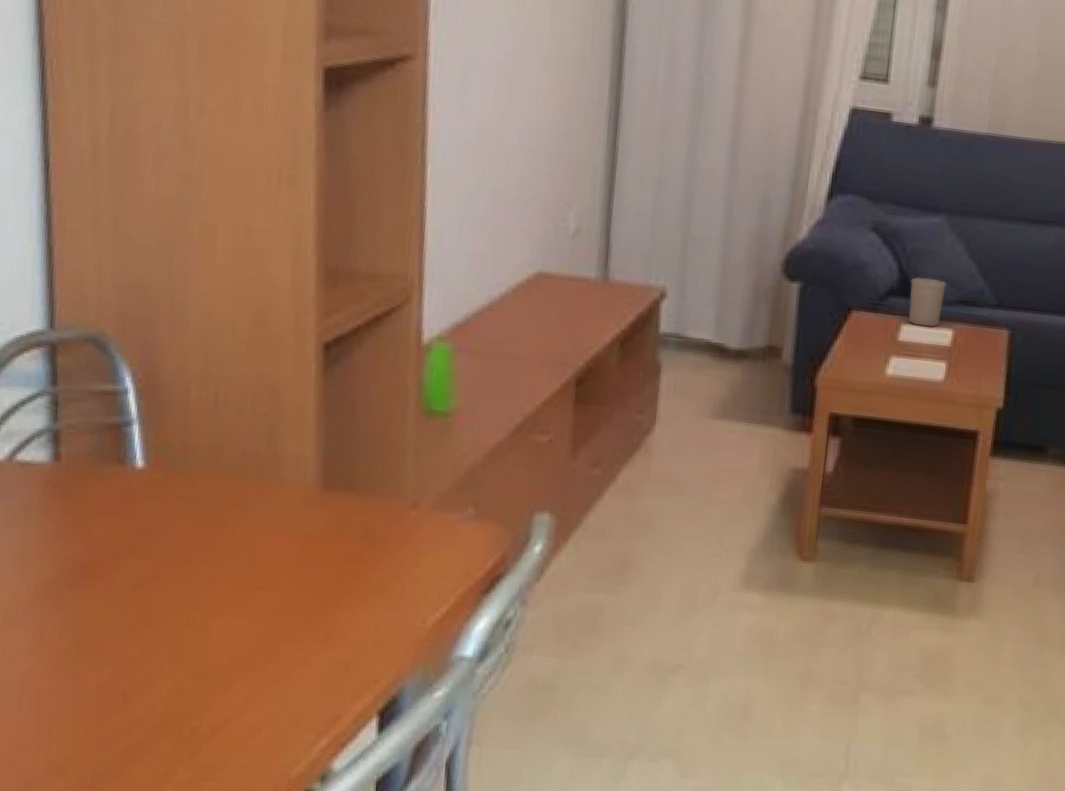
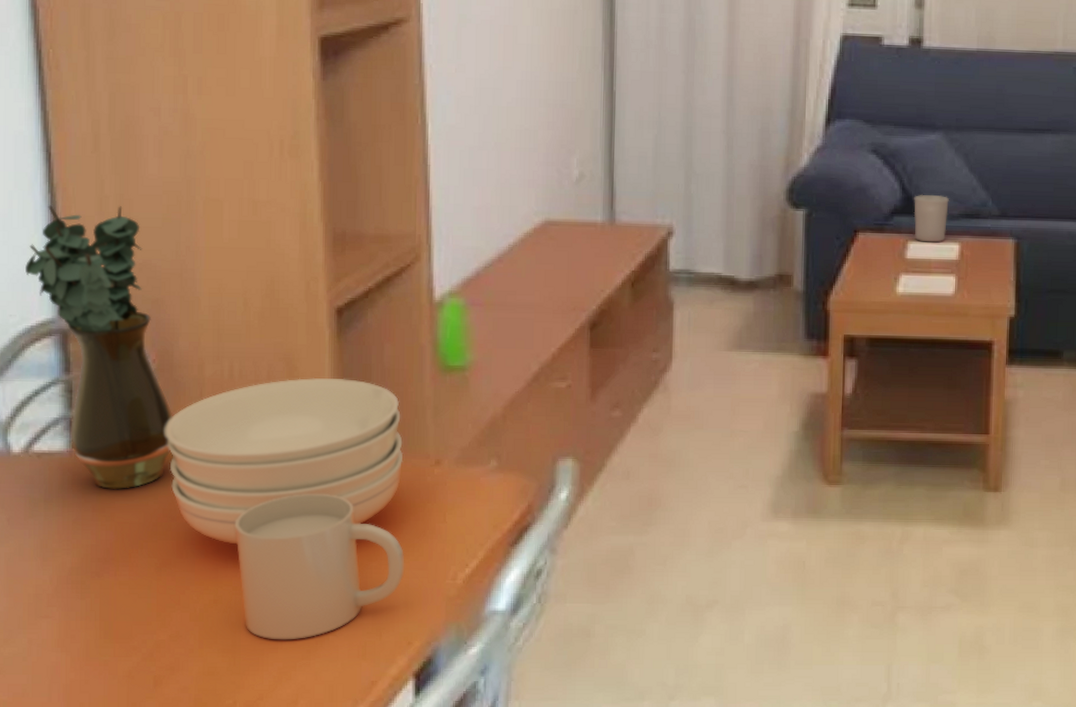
vase: none [18,215,157,505] -> present [25,204,173,489]
bowl: none [146,410,382,570] -> present [164,378,404,545]
mug: none [211,525,377,668] -> present [234,493,405,640]

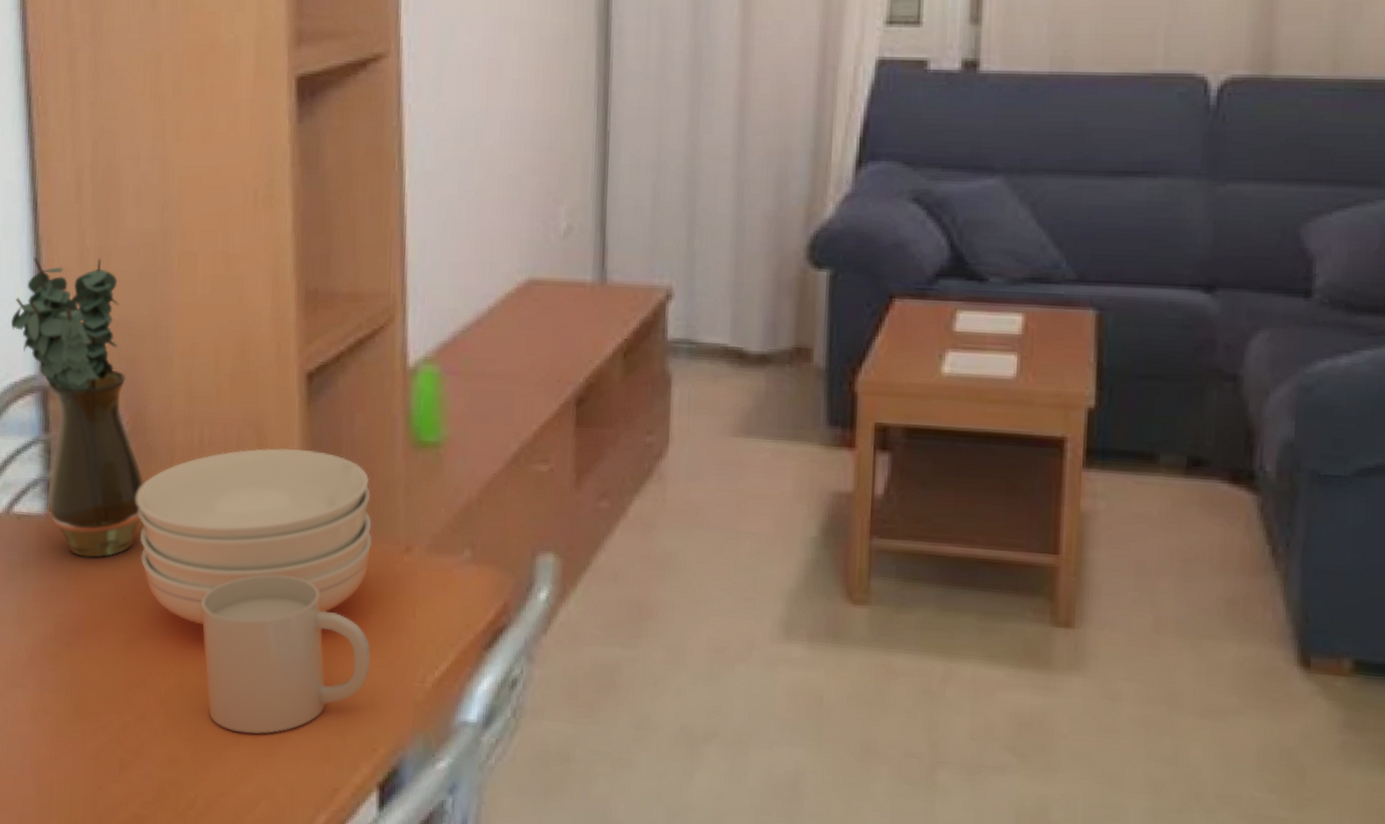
candle holder: present [913,194,950,243] -> none [964,252,1012,313]

